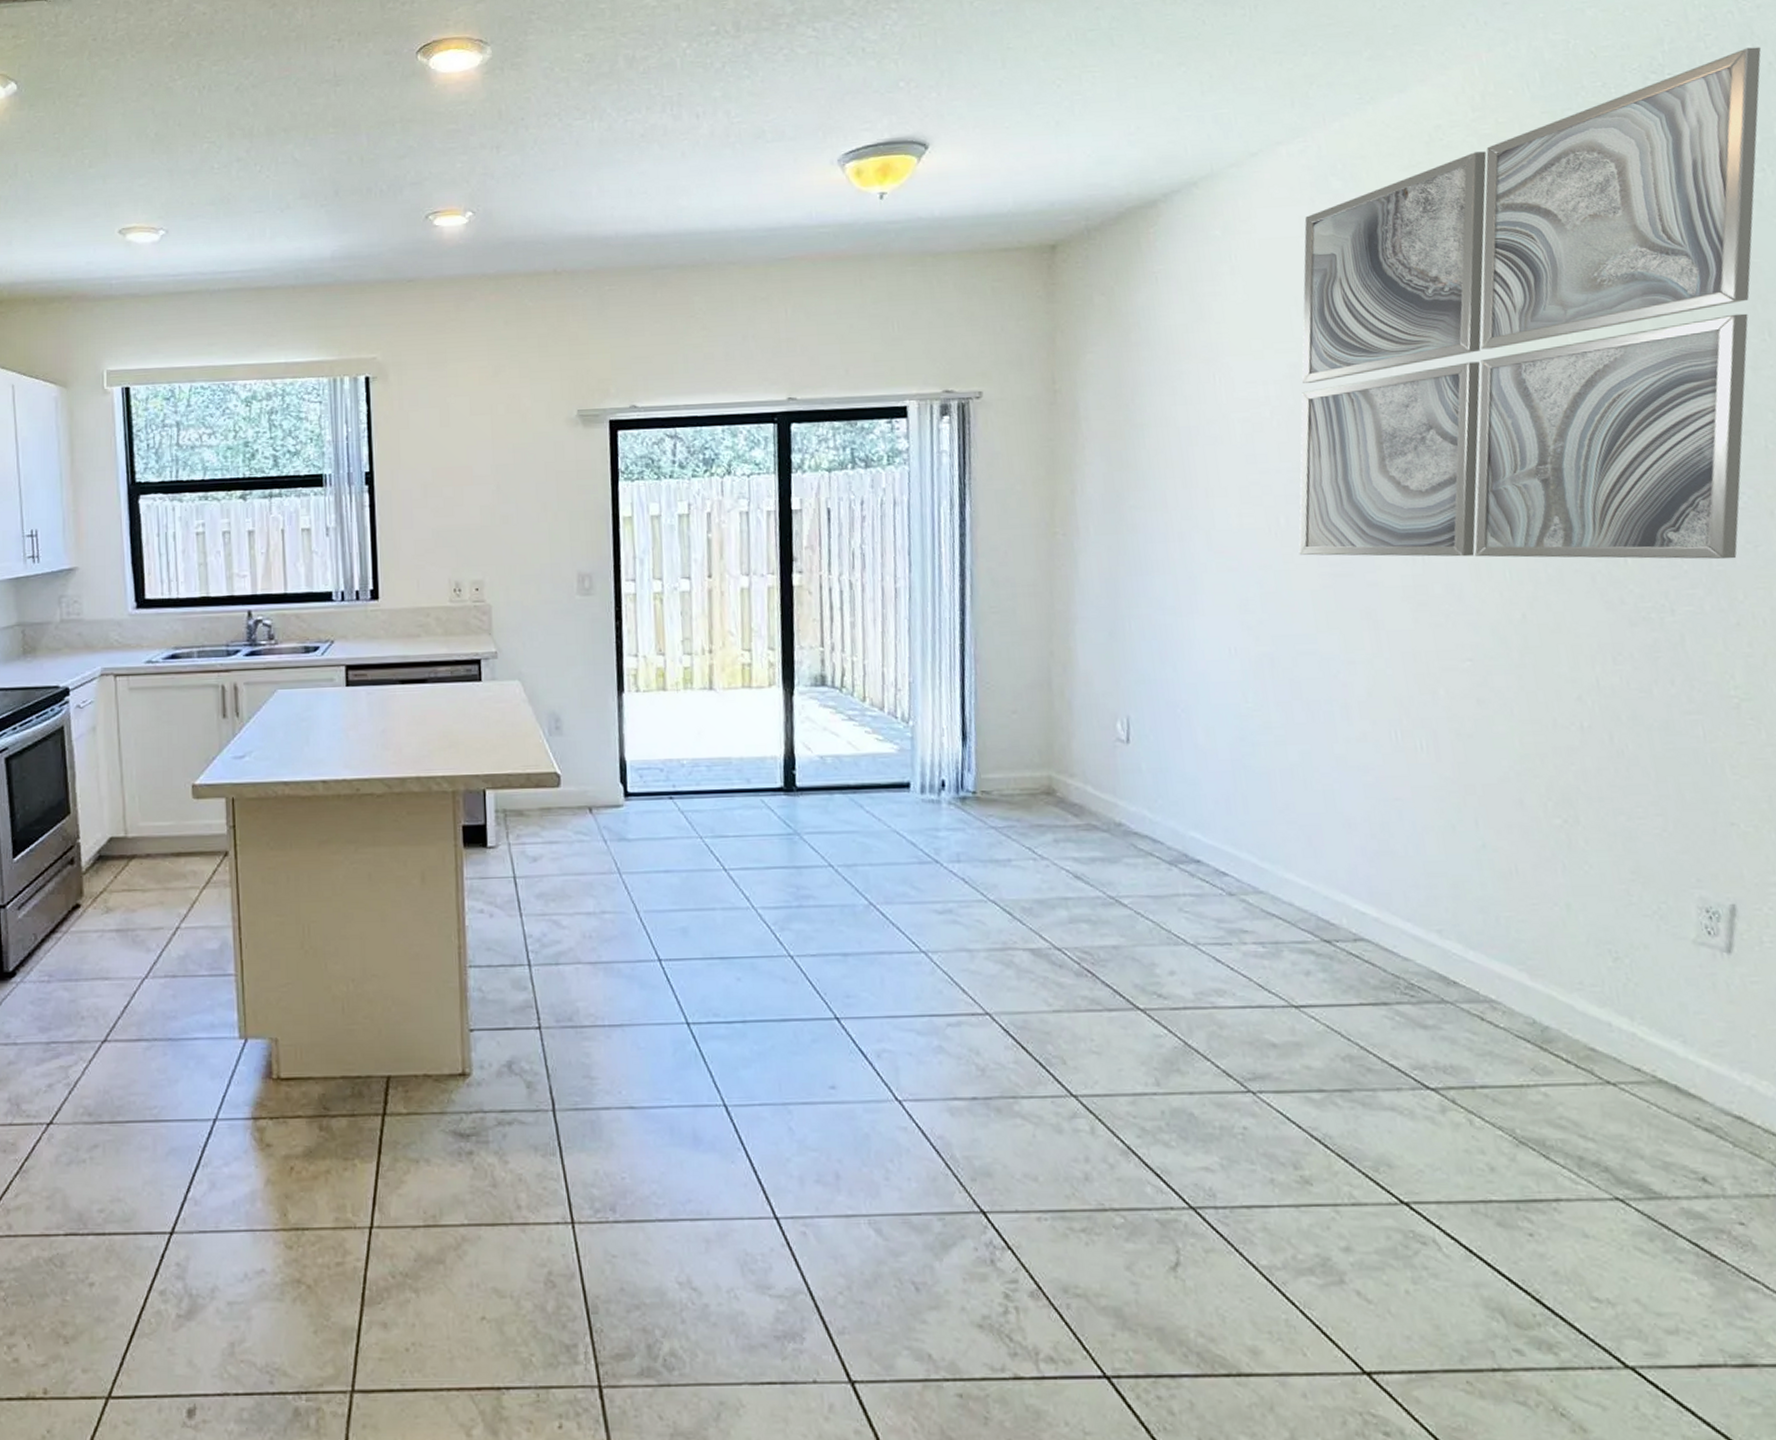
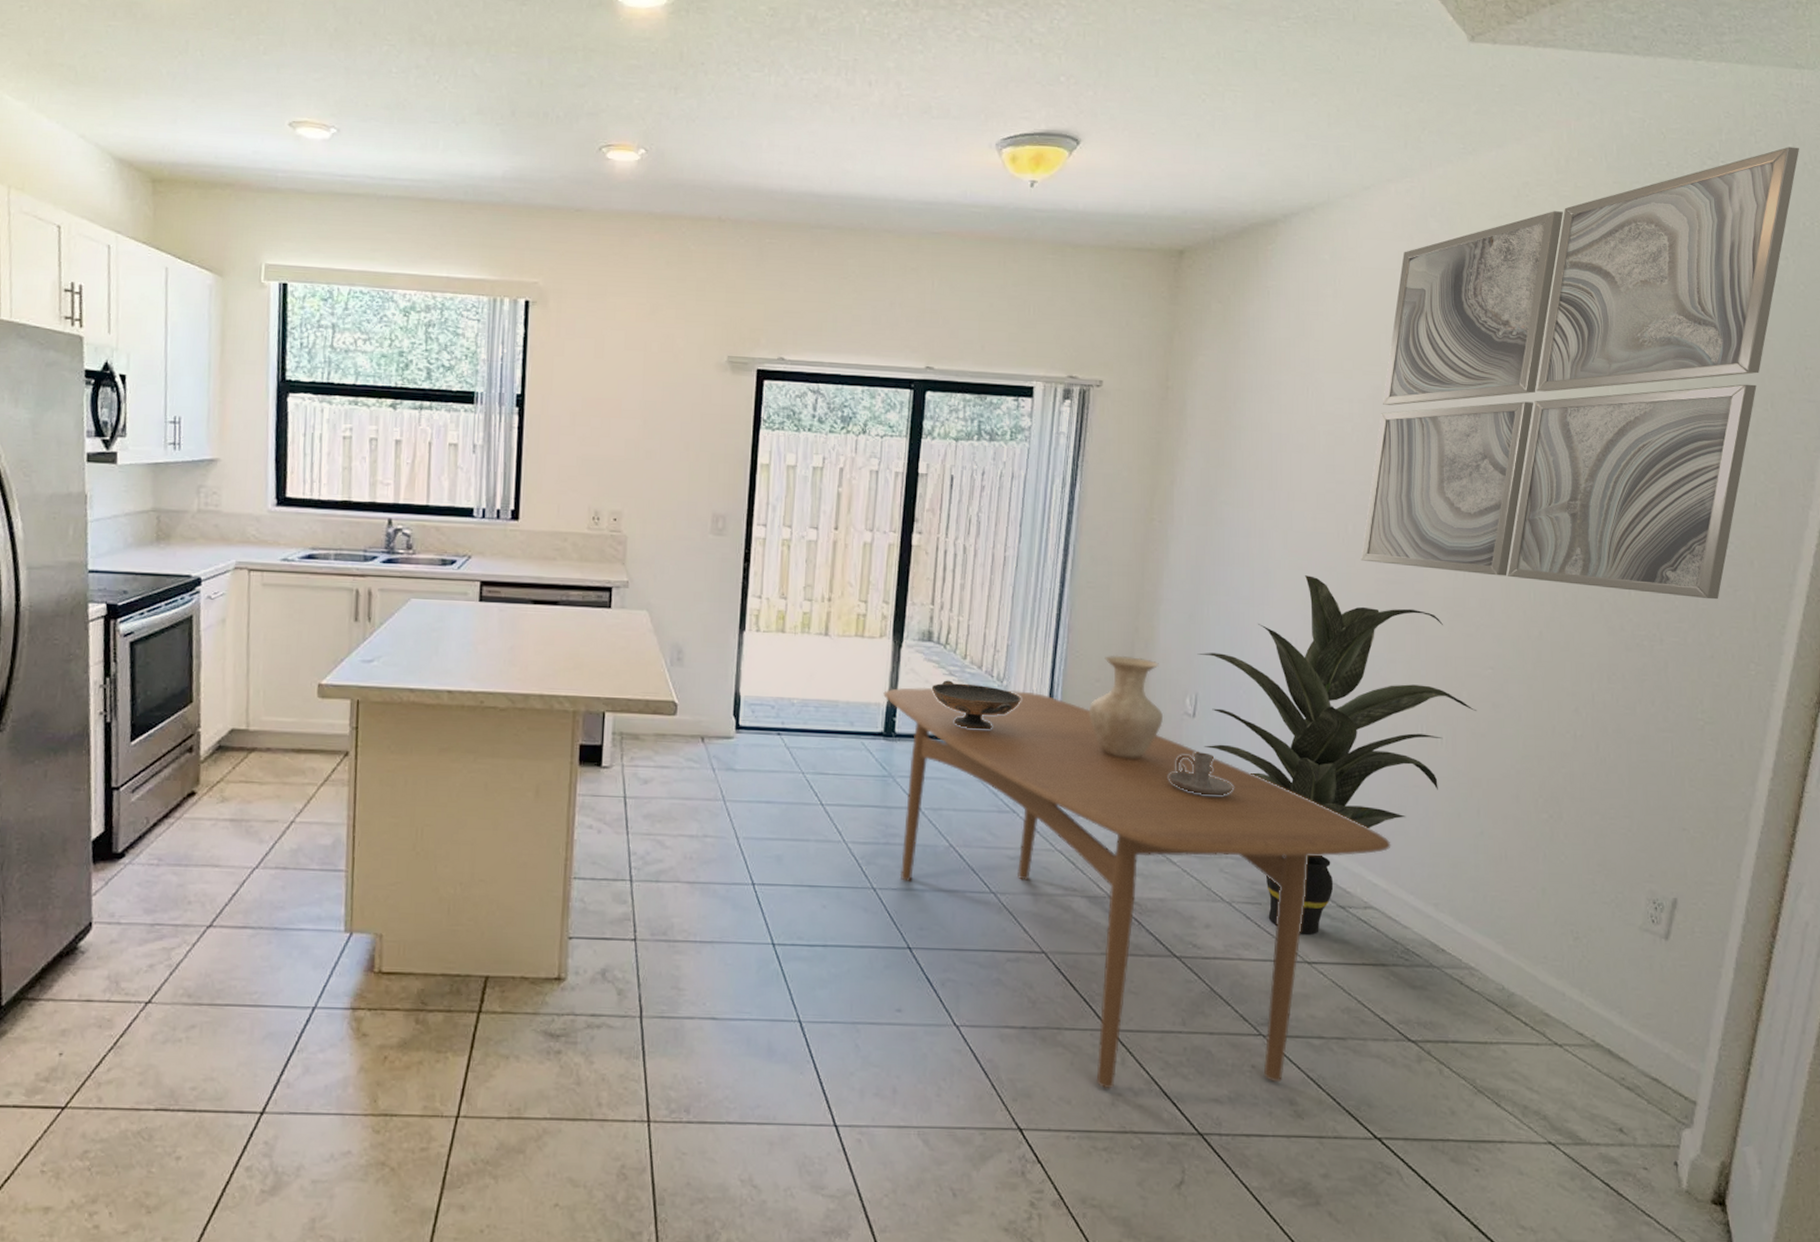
dining table: none [779,730,1377,1161] -> present [883,687,1391,1088]
decorative bowl: none [830,725,931,777] -> present [931,680,1021,730]
vase: none [1008,682,1094,794] -> present [1089,655,1163,758]
candle holder: none [1107,780,1183,828] -> present [1169,752,1233,796]
indoor plant: none [1123,577,1460,975] -> present [1197,575,1478,935]

